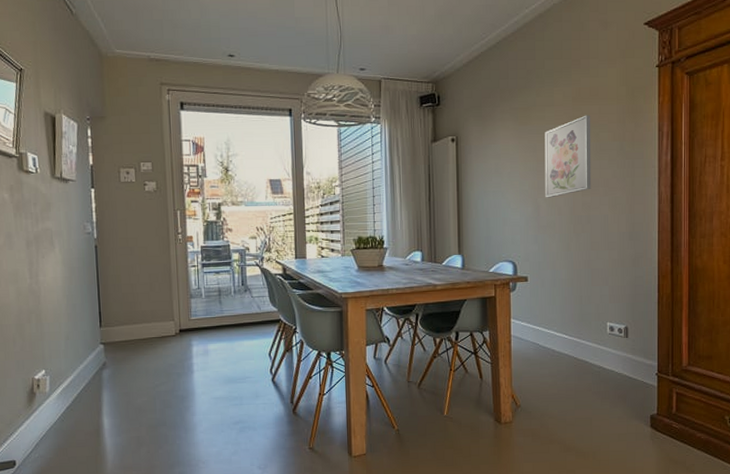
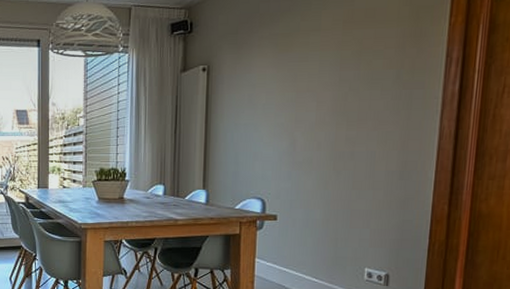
wall art: present [544,115,592,198] -> none [303,40,364,132]

